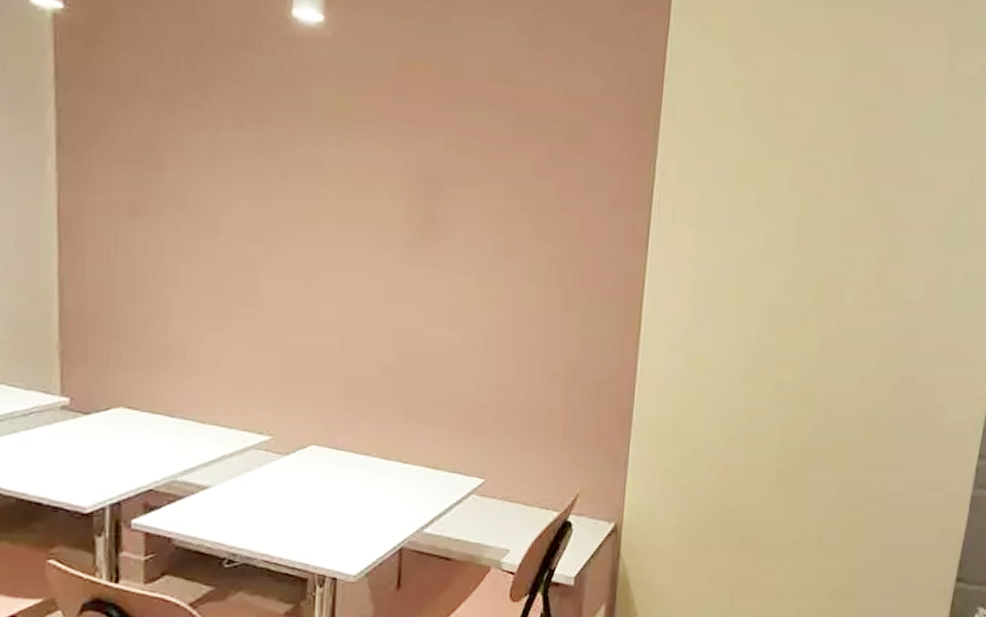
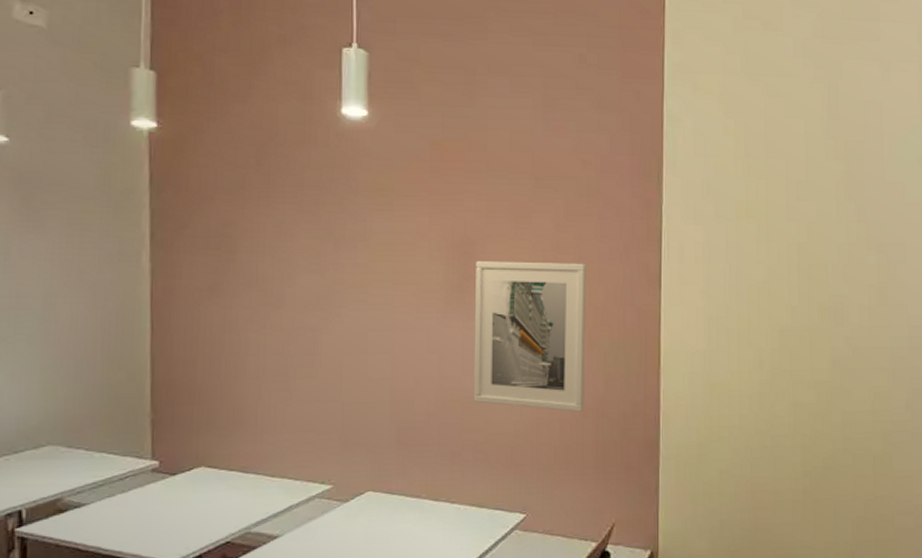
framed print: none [433,203,568,376] -> present [473,261,587,412]

